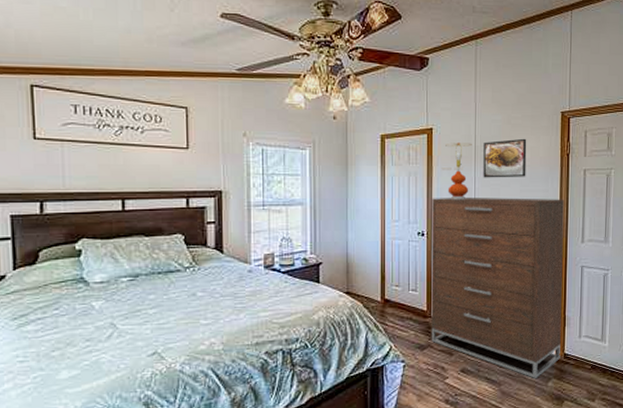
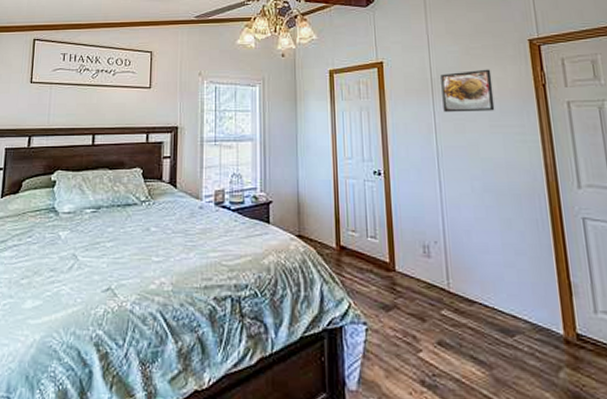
dresser: present [431,198,564,379] -> none [387,134,571,366]
table lamp: present [441,142,472,199] -> none [395,75,429,135]

